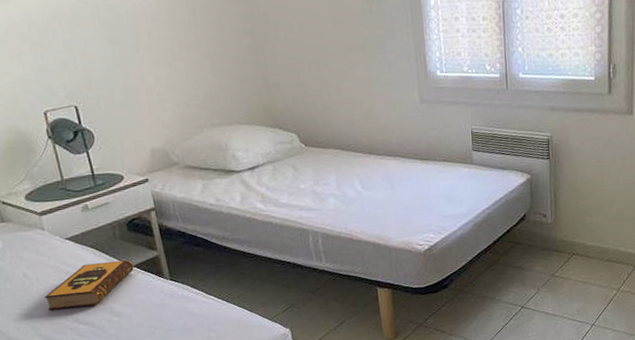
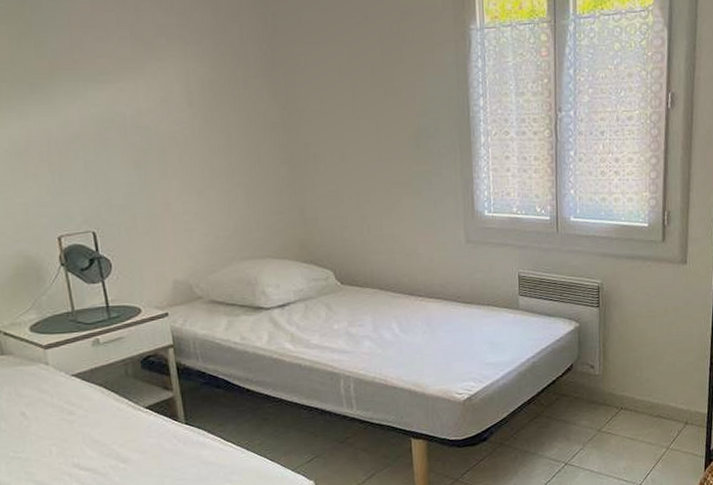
hardback book: present [44,259,134,311] -> none [42,400,146,454]

